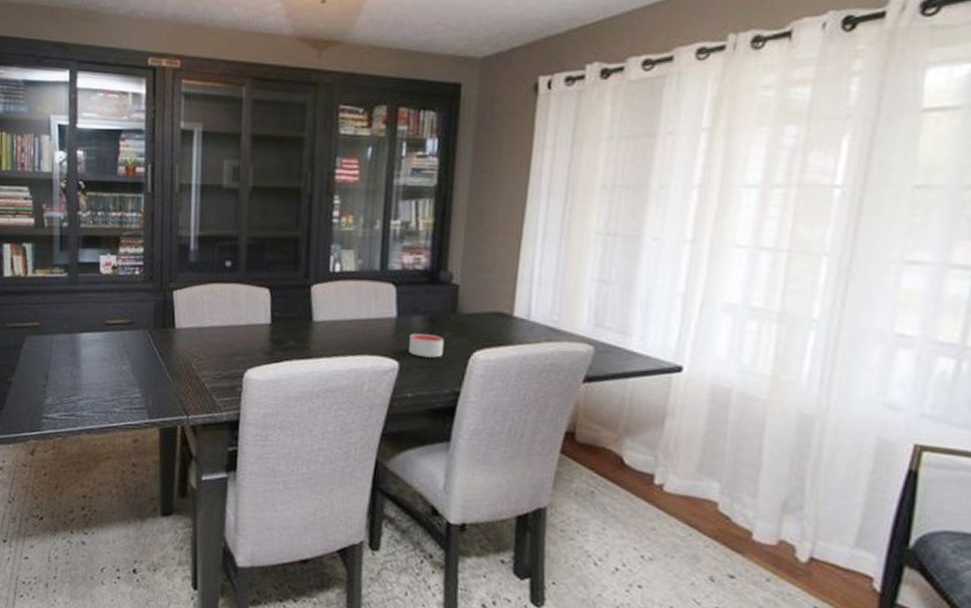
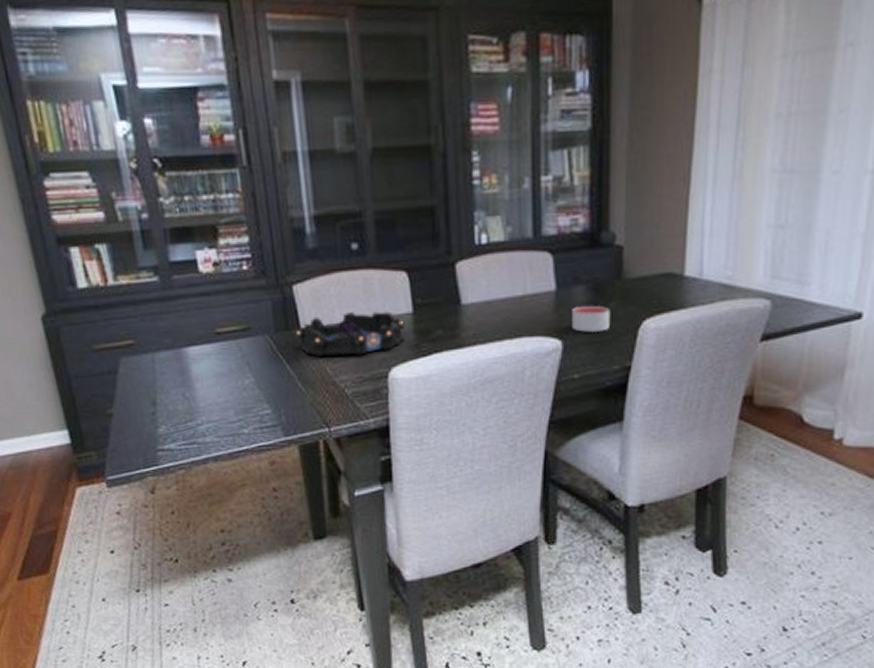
decorative bowl: none [170,318,263,356] -> present [295,311,406,356]

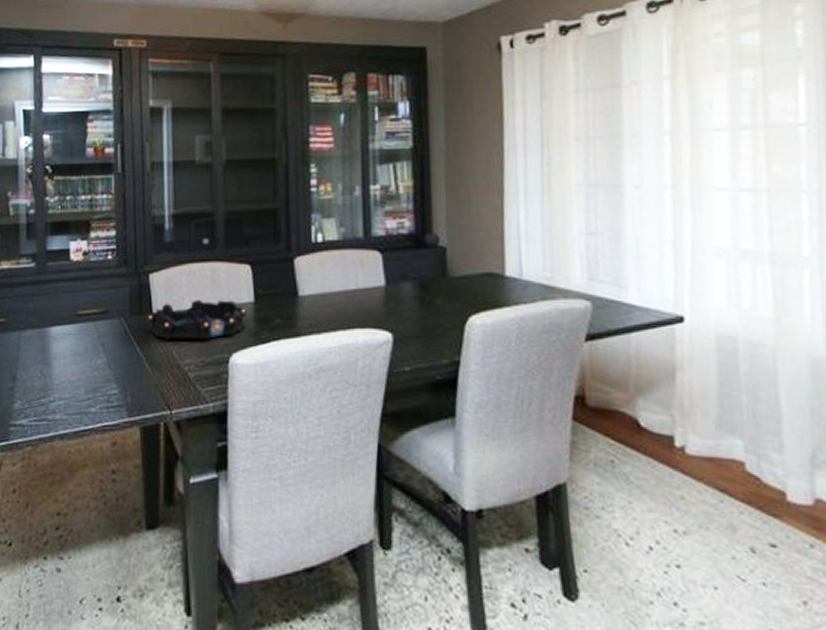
candle: present [572,305,611,332] -> none [401,300,438,326]

